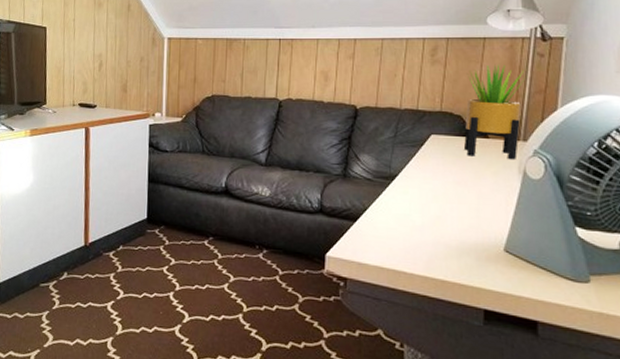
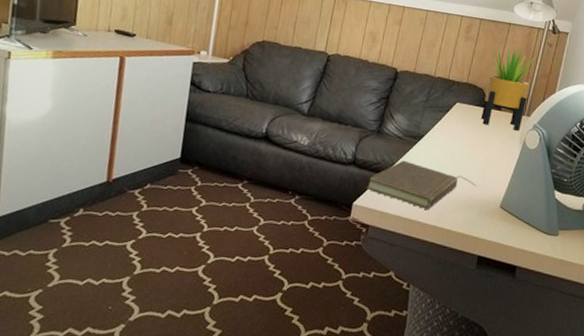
book: none [339,204,469,258] -> present [367,160,476,210]

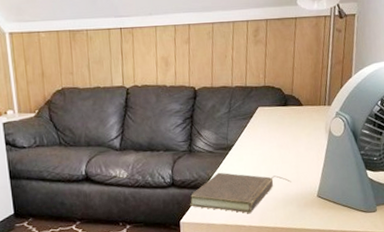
potted plant: present [481,47,536,132] -> none [284,41,327,123]

